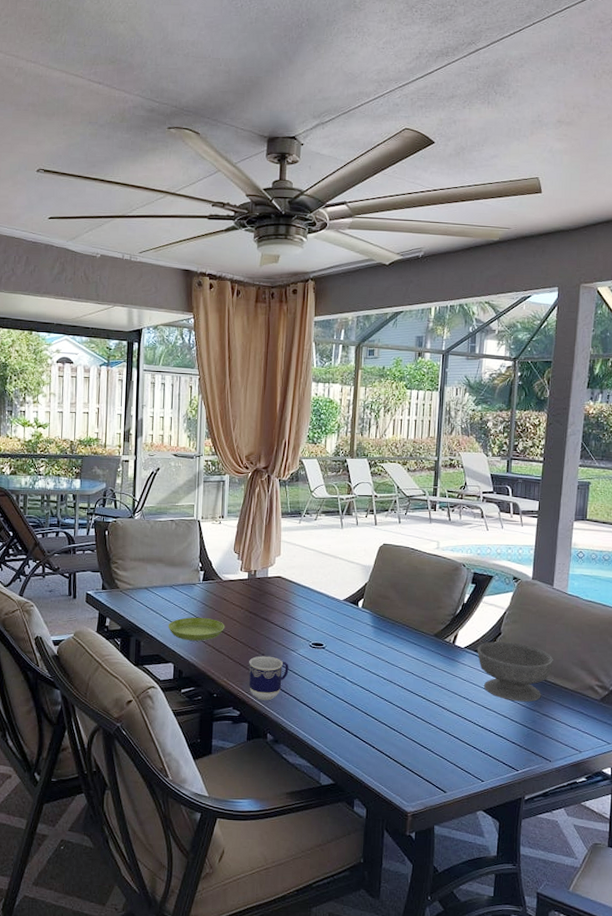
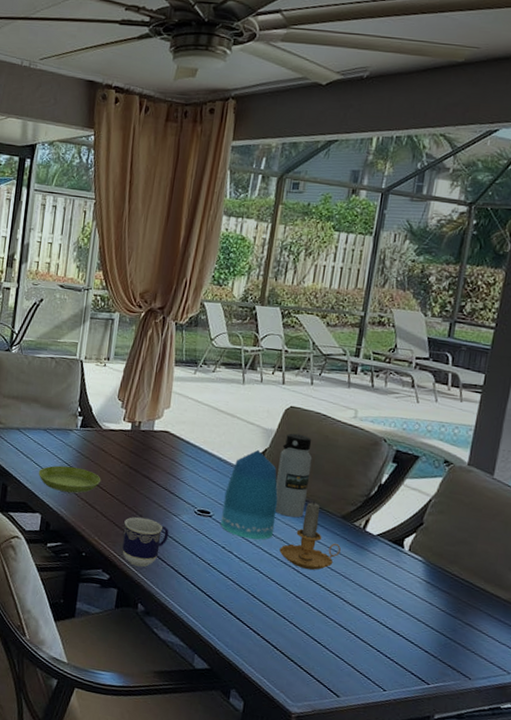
vase: none [333,584,380,664] -> present [221,449,278,540]
water bottle: none [377,567,406,641] -> present [275,433,313,518]
candle: none [385,625,436,684] -> present [279,502,341,570]
bowl: present [477,641,554,702] -> none [391,531,487,607]

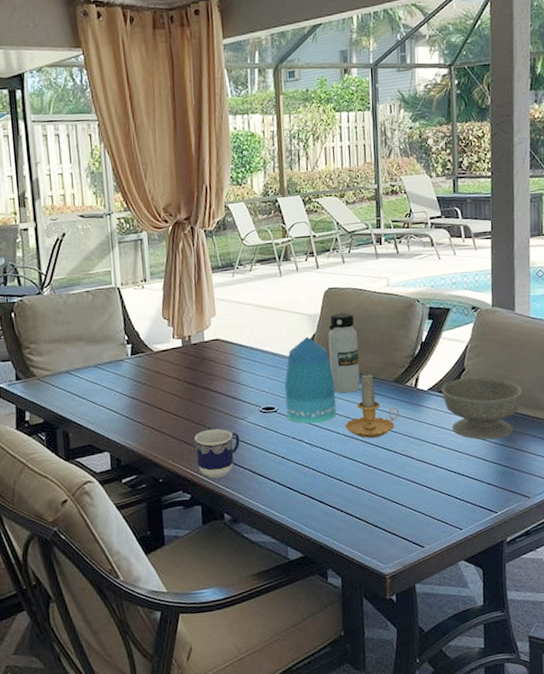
saucer: present [38,465,101,494] -> none [97,396,163,425]
bowl: none [391,531,487,607] -> present [441,377,523,440]

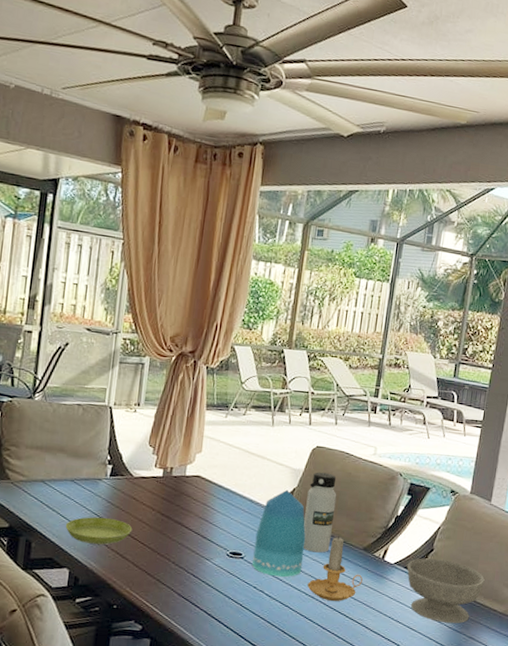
saucer: none [97,396,163,425] -> present [65,517,133,545]
cup: present [194,428,240,479] -> none [155,564,202,615]

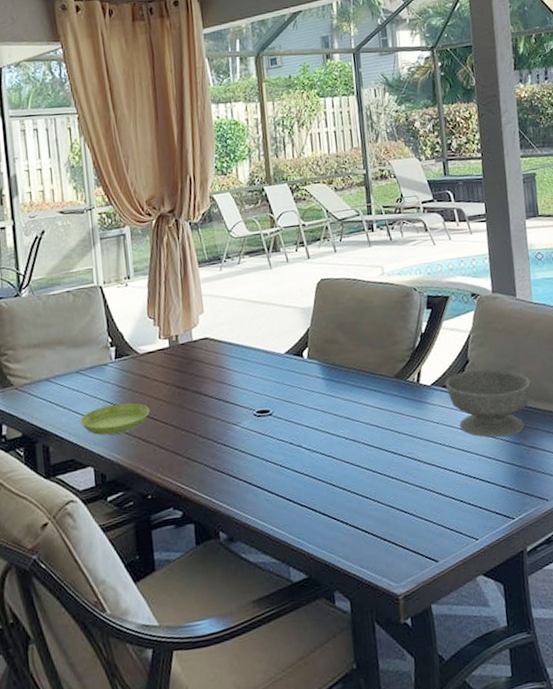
vase: present [252,489,306,578] -> none [279,331,335,427]
water bottle: present [303,472,337,553] -> none [322,304,360,393]
candle: present [307,536,363,601] -> none [345,369,402,441]

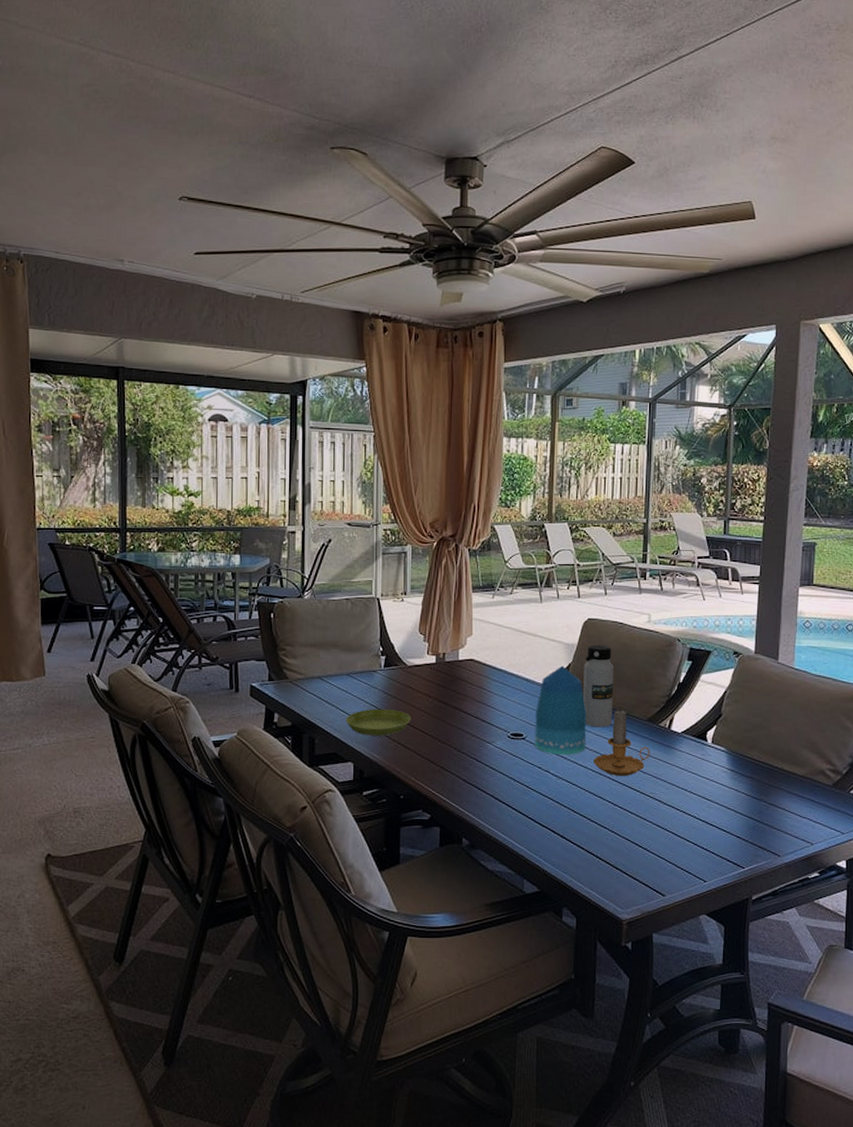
vase: none [279,331,335,427] -> present [535,665,587,756]
water bottle: none [322,304,360,393] -> present [583,645,614,727]
candle: none [345,369,402,441] -> present [593,709,650,776]
bowl: present [445,368,532,438] -> none [695,724,781,791]

